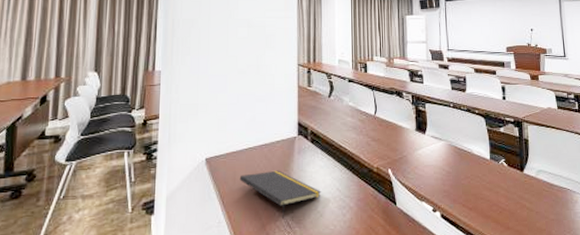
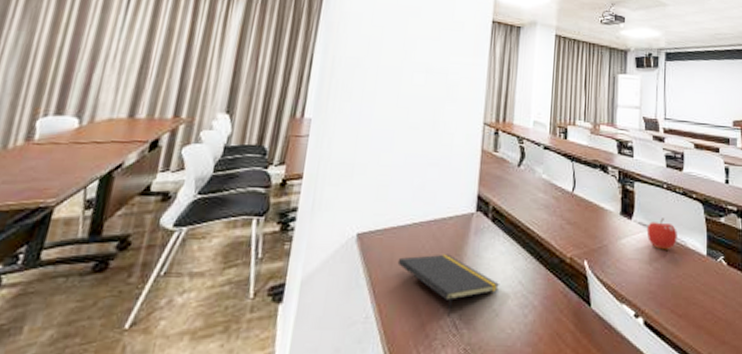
fruit: none [438,131,465,157] -> present [646,218,677,250]

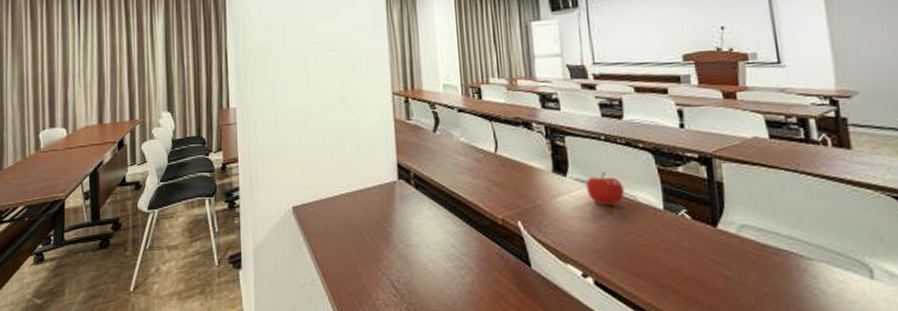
notepad: present [397,254,500,317] -> none [332,221,433,279]

